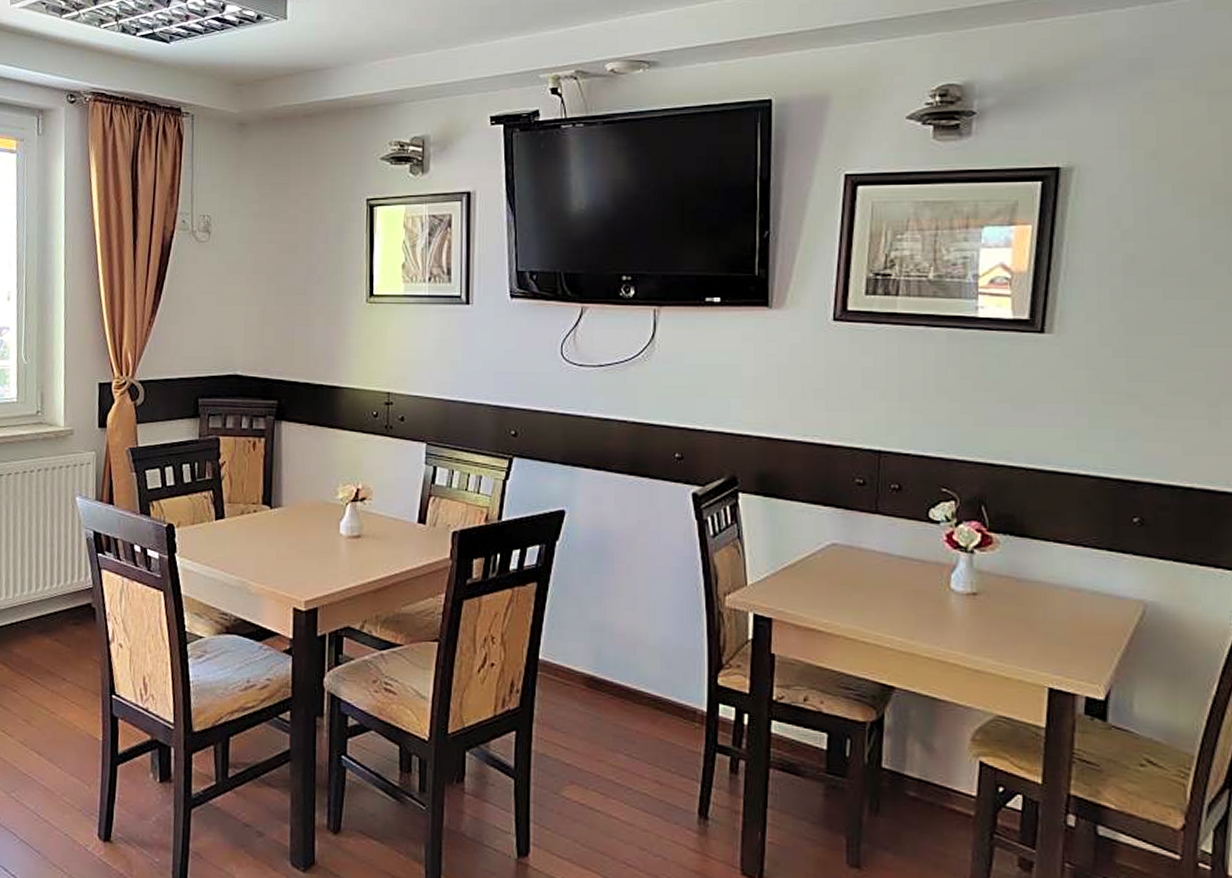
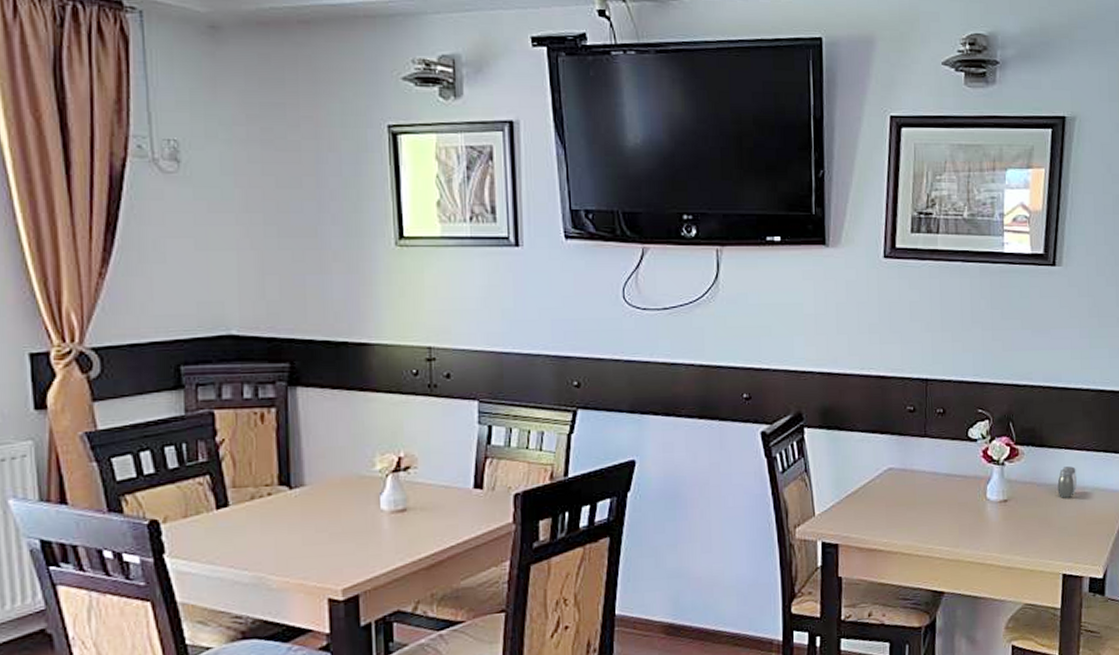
salt and pepper shaker: none [1043,563,1069,600] -> present [1057,466,1077,498]

